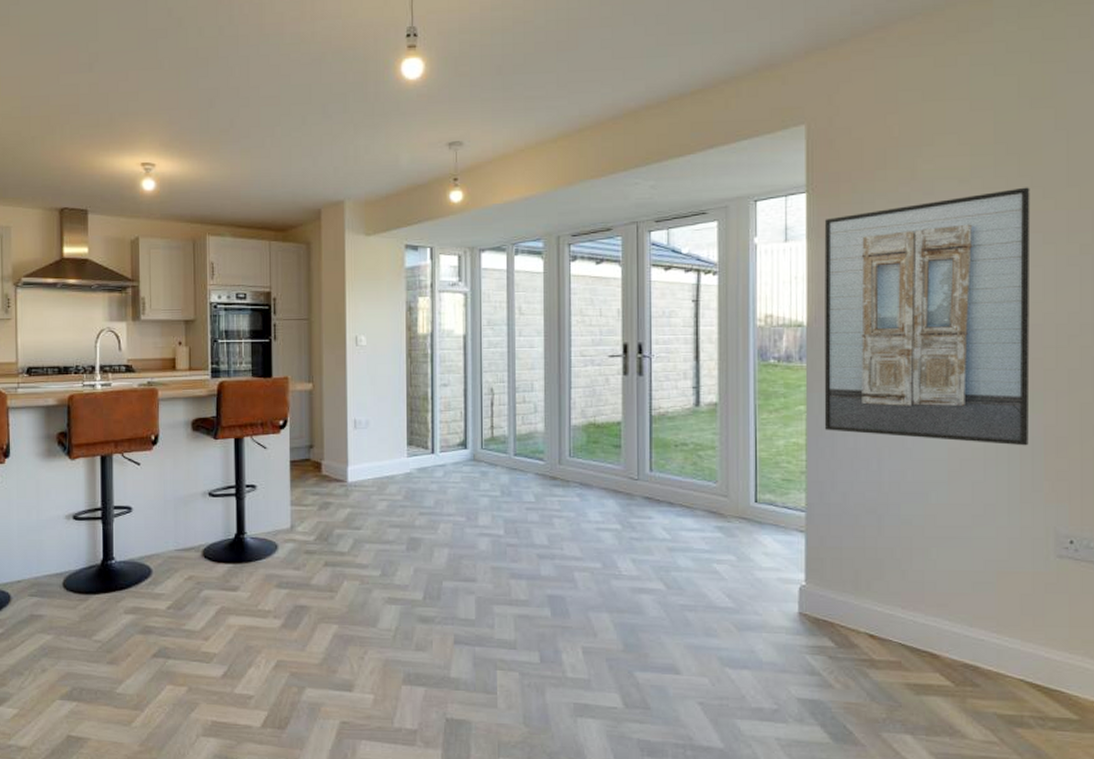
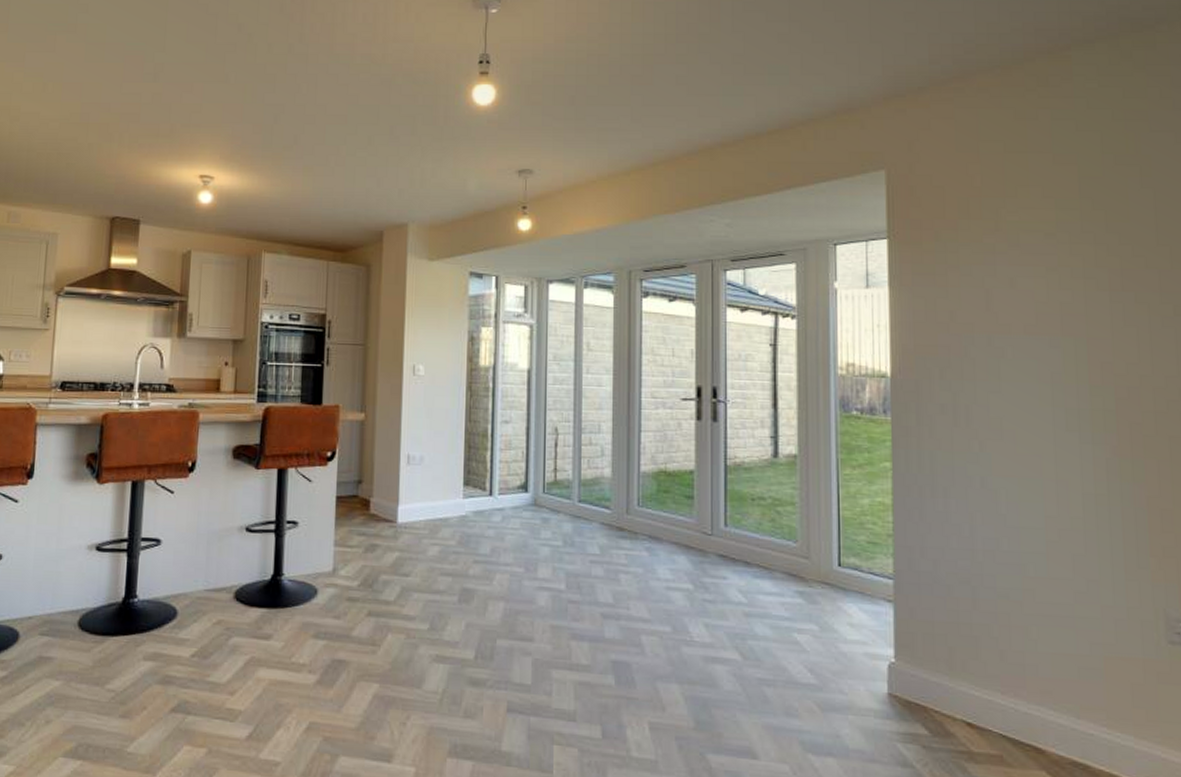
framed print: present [824,187,1031,446] -> none [907,244,1131,518]

